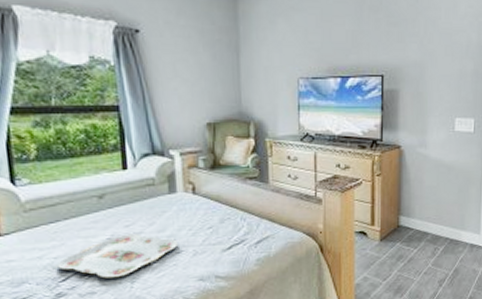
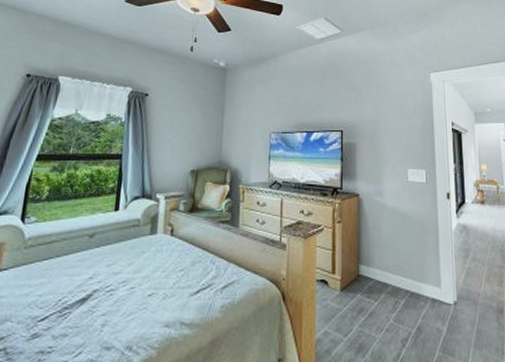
serving tray: present [57,234,177,278] -> none [40,273,150,320]

